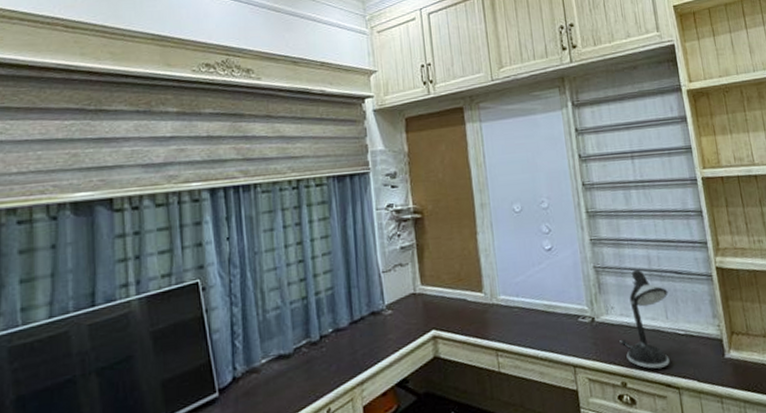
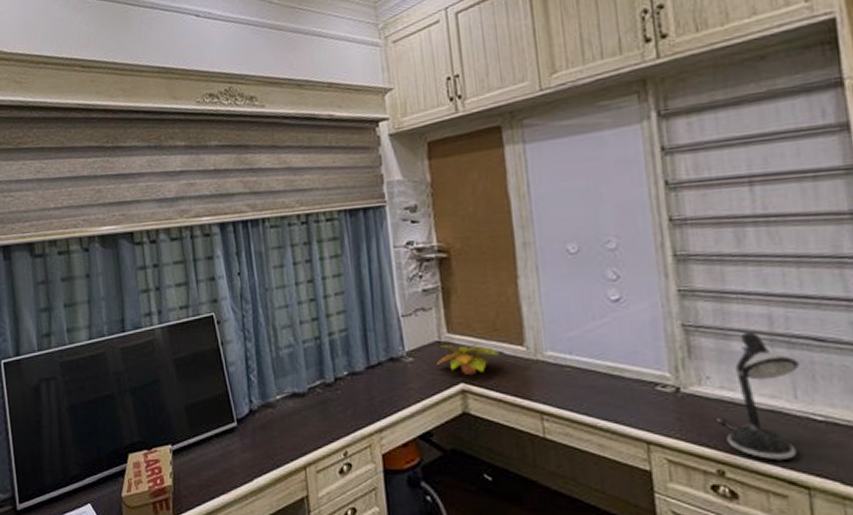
plant: none [413,290,463,322] -> present [437,341,499,374]

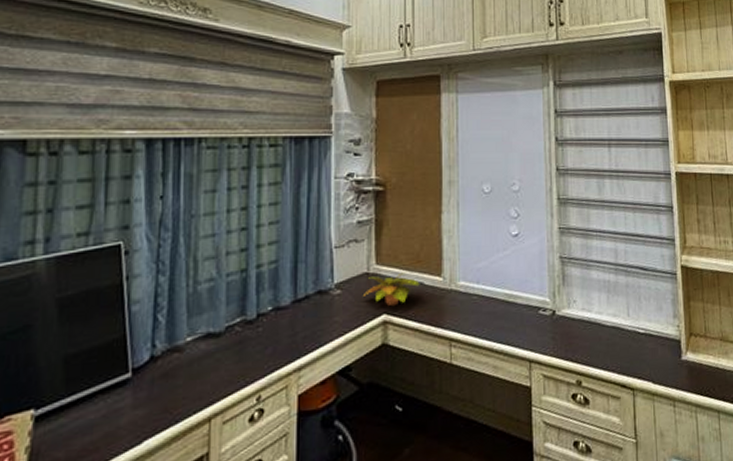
desk lamp: present [717,332,800,459] -> none [579,263,632,368]

